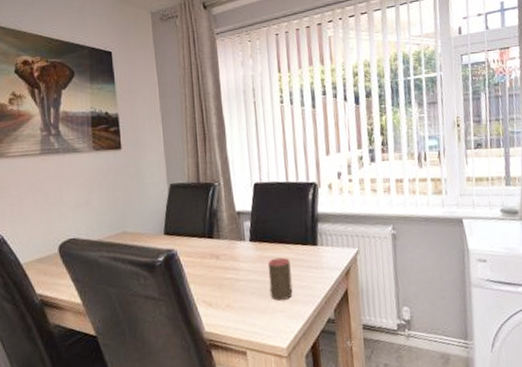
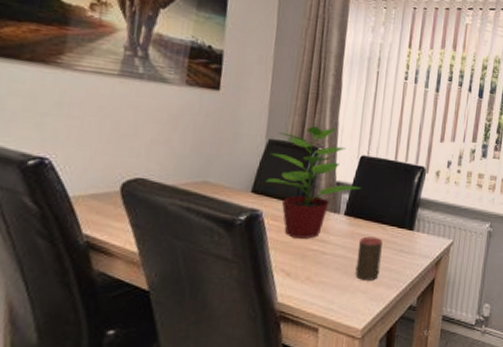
potted plant: none [174,162,260,270] -> present [265,123,361,239]

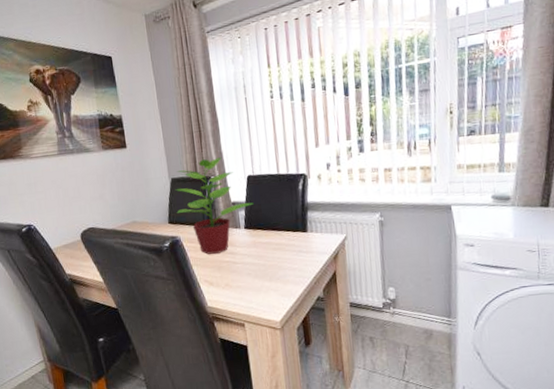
cup: present [355,236,383,280] -> none [261,243,285,281]

